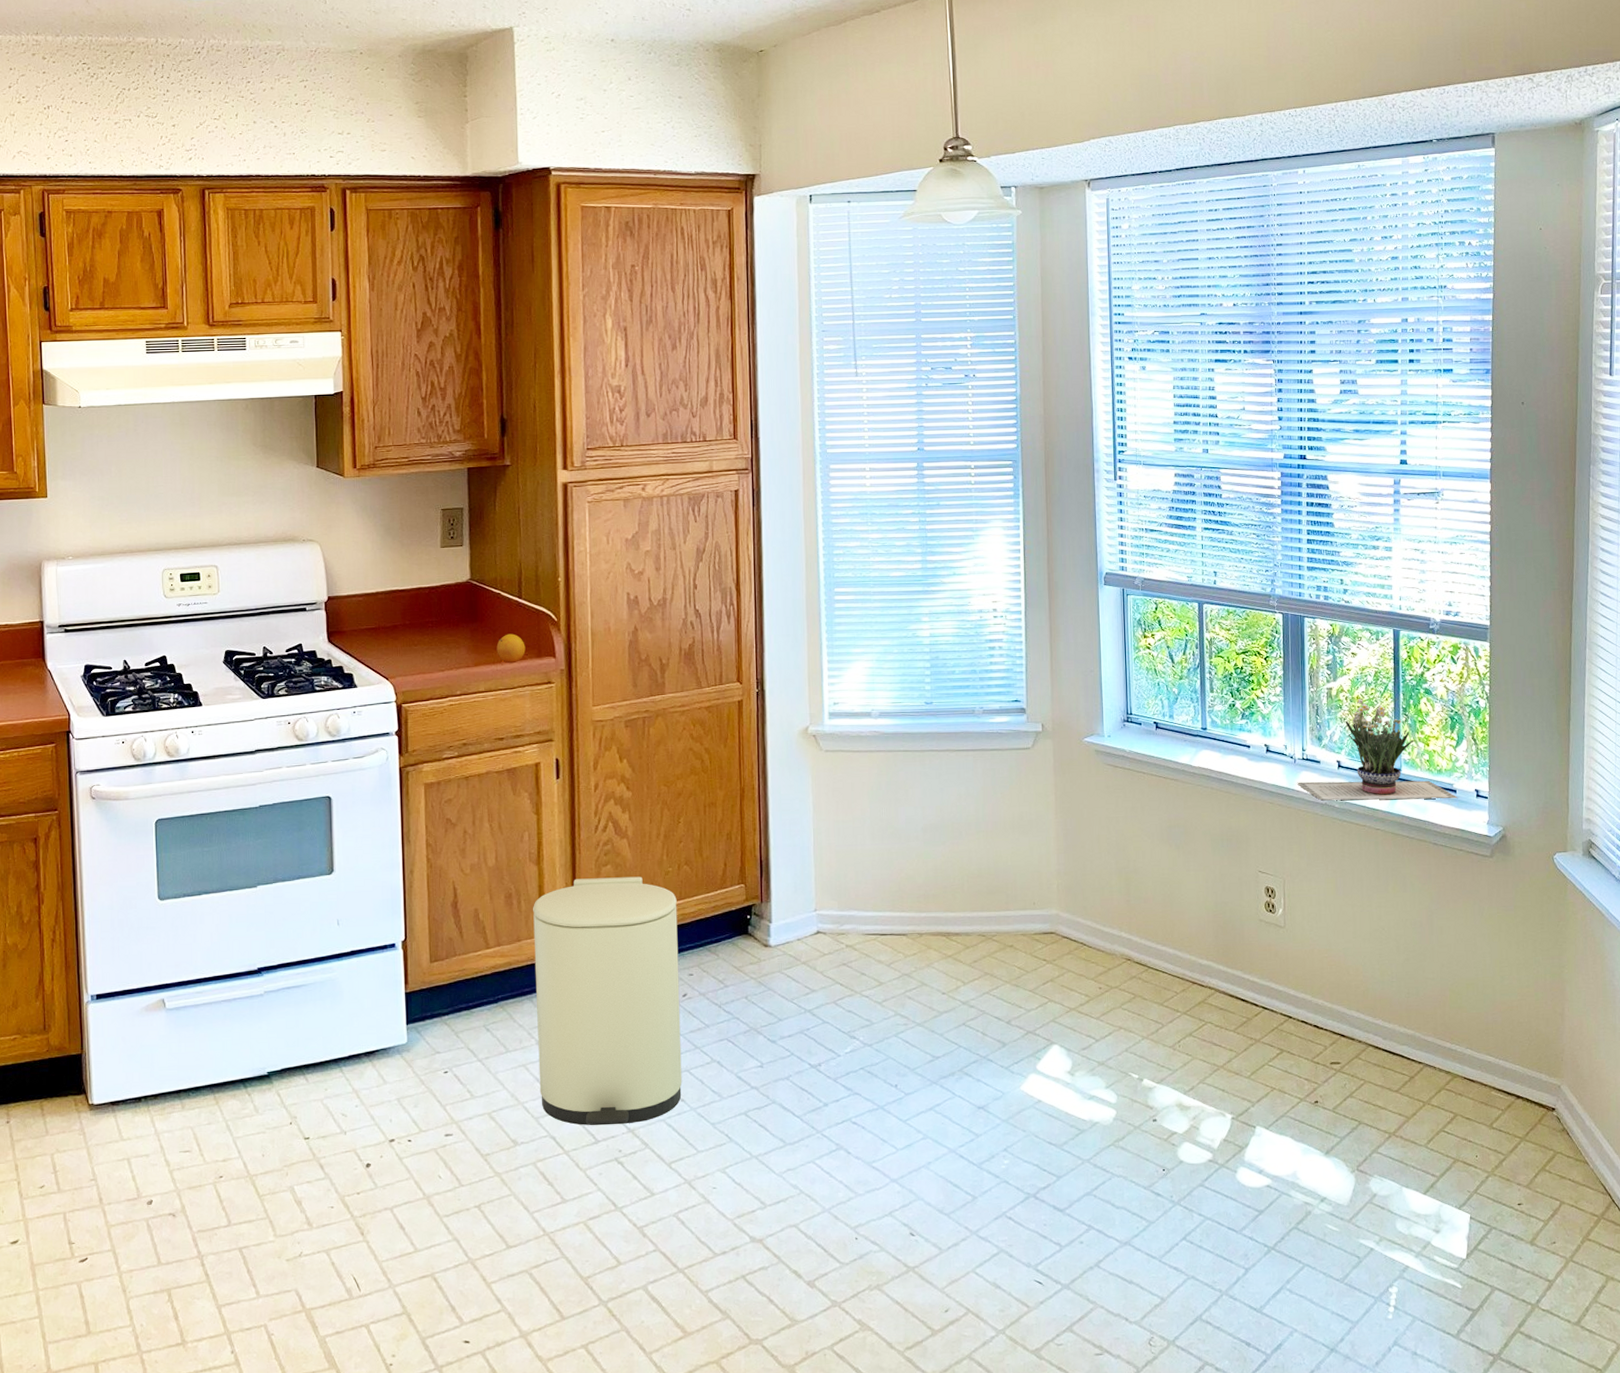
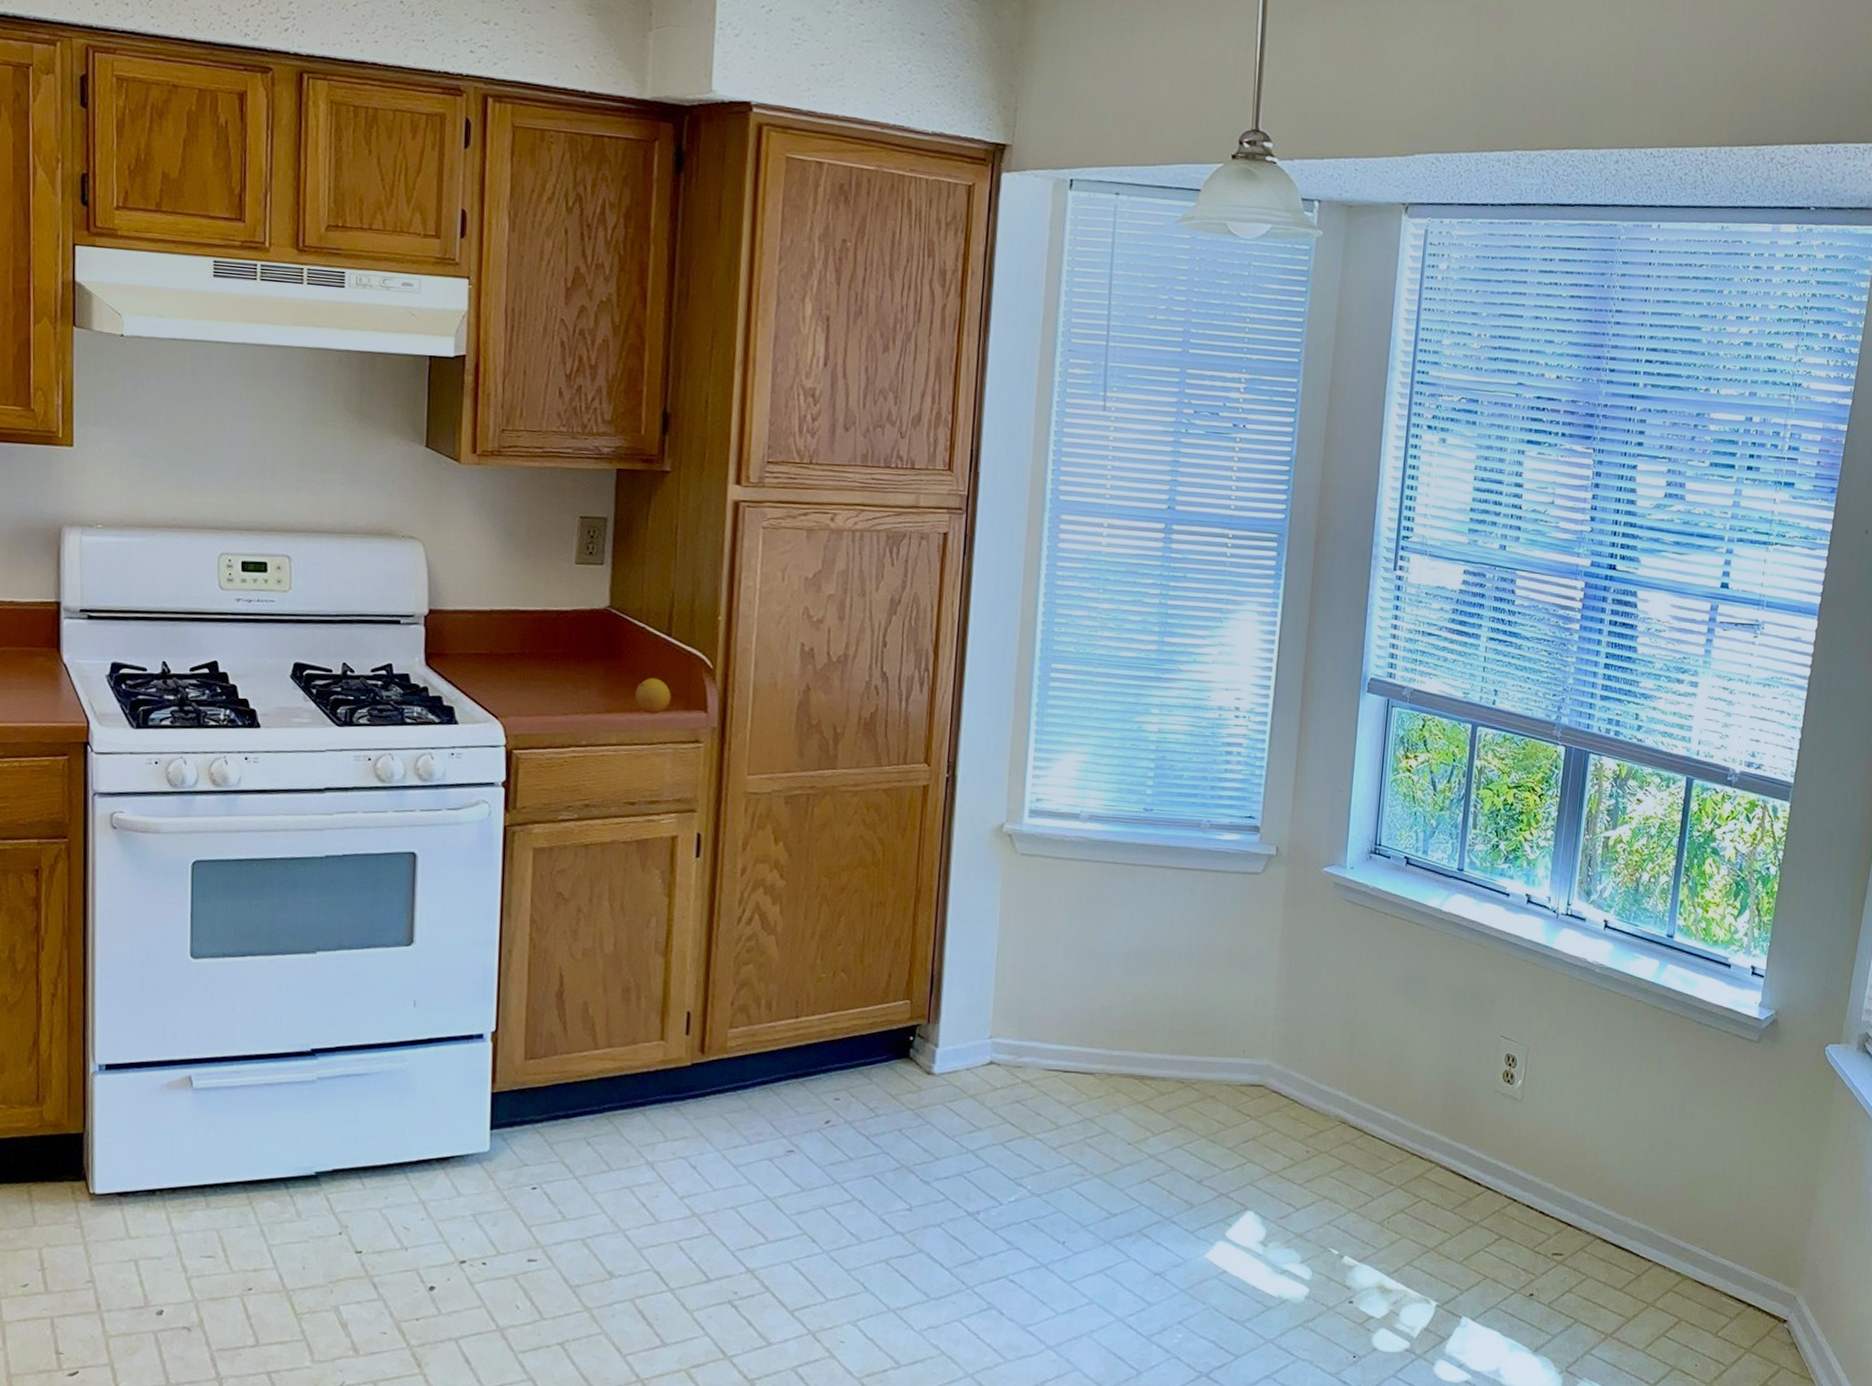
pedal bin: present [533,876,682,1126] -> none [645,977,828,1263]
potted flower: present [1297,699,1458,801] -> none [1556,852,1732,975]

